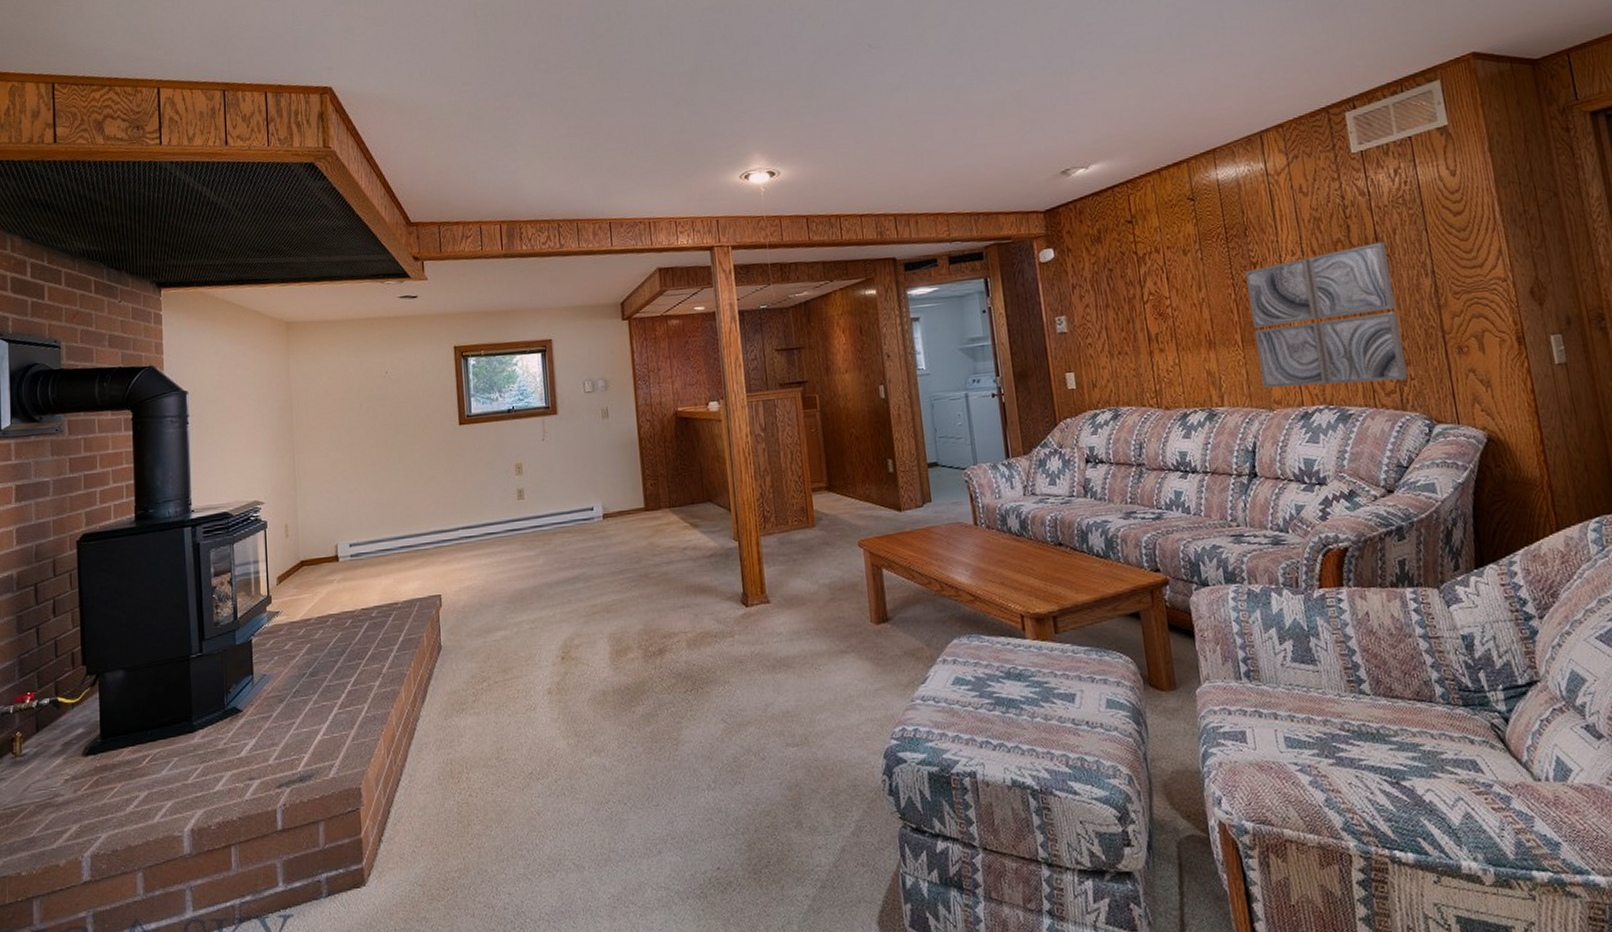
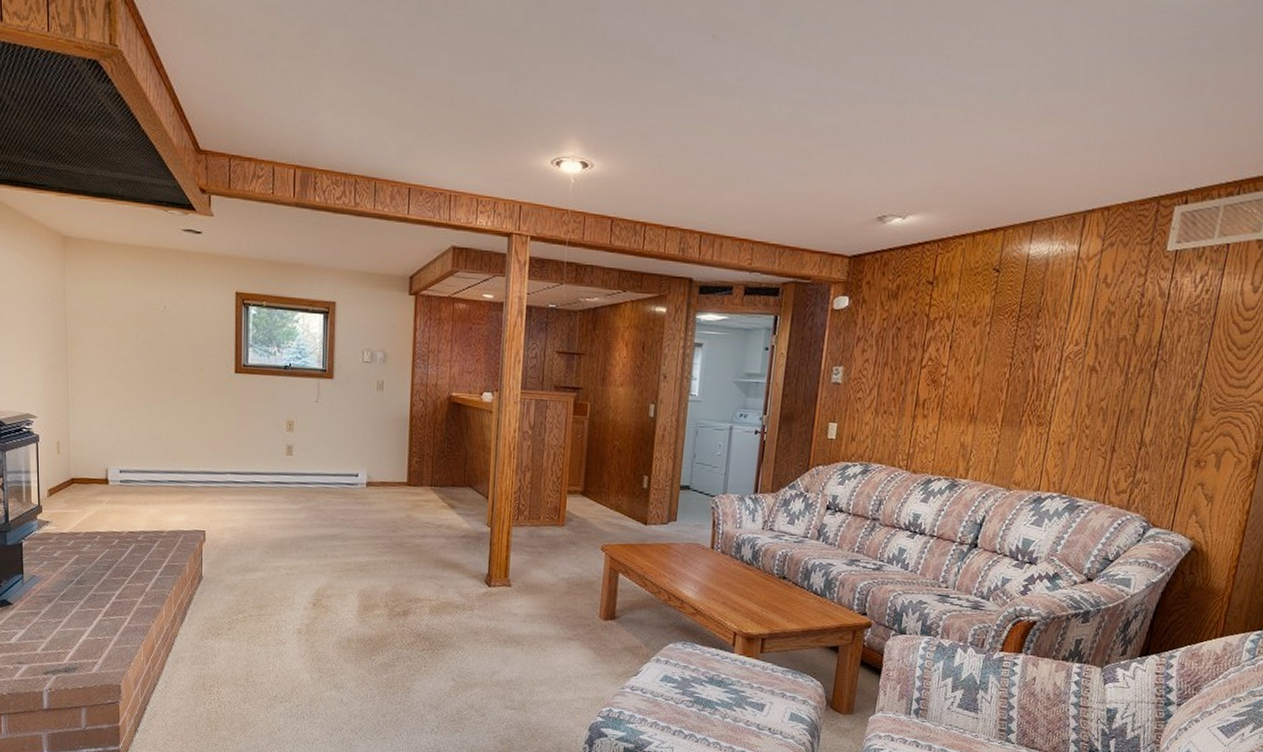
wall art: present [1245,241,1409,388] -> none [1007,346,1167,482]

